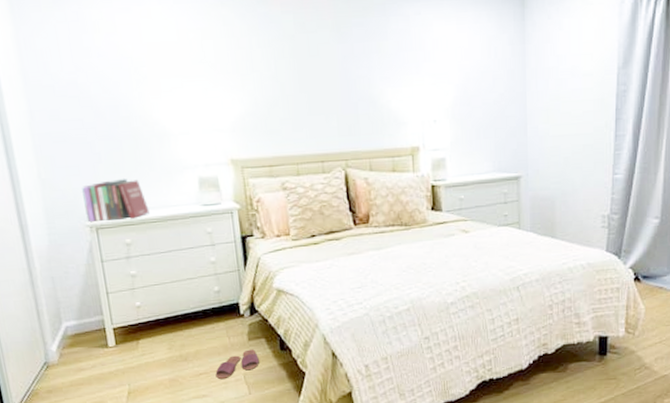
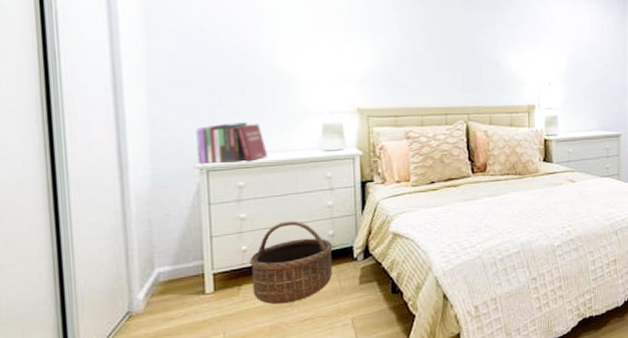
basket: none [144,277,222,359] -> present [250,221,333,305]
slippers: present [215,349,259,379] -> none [322,293,369,324]

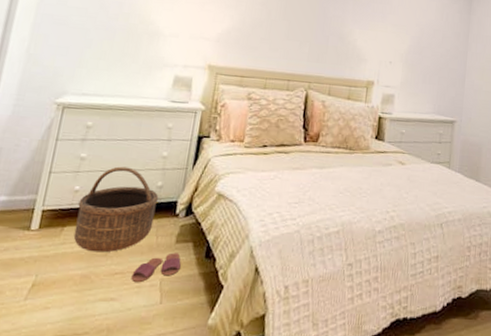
books: present [196,122,268,165] -> none [57,65,120,105]
slippers: none [322,293,369,324] -> present [131,252,181,282]

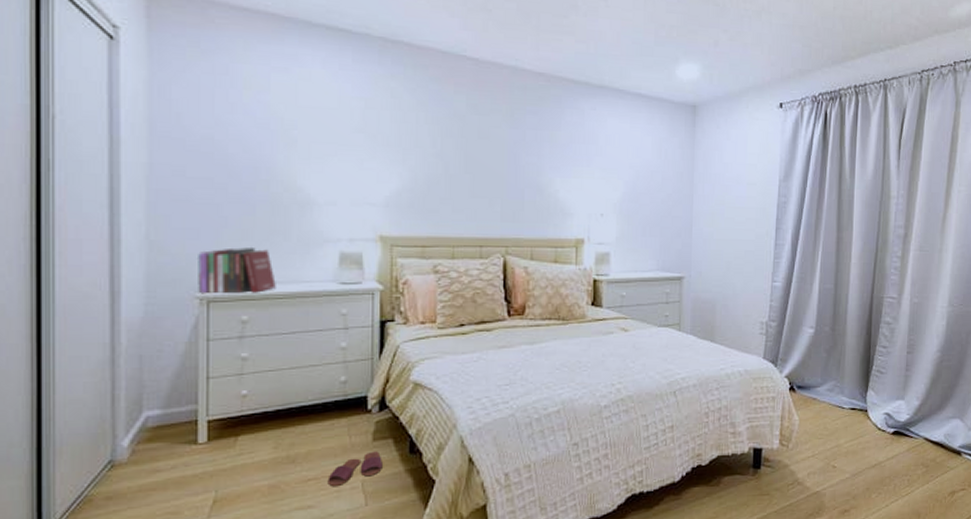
books: none [57,65,120,105] -> present [198,247,276,294]
basket: present [73,166,159,253] -> none [249,363,345,460]

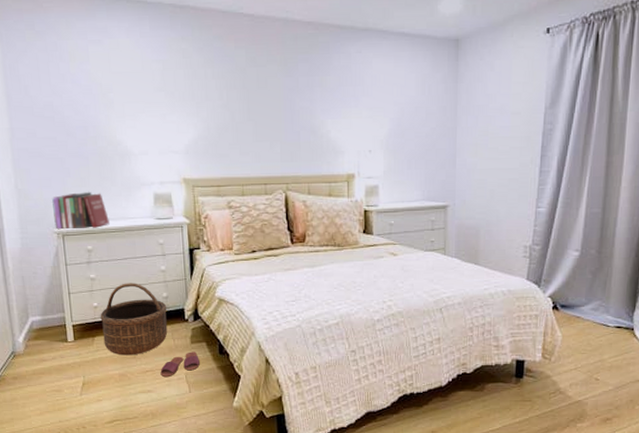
basket: none [249,363,345,460] -> present [100,283,168,356]

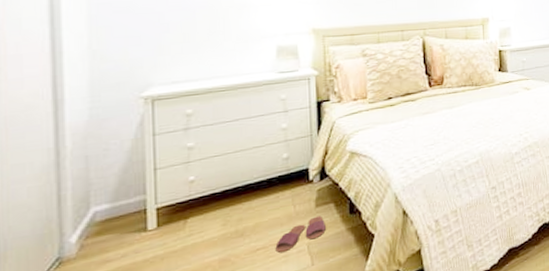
books: present [52,192,110,230] -> none [141,48,218,94]
basket: present [100,283,168,356] -> none [197,146,288,236]

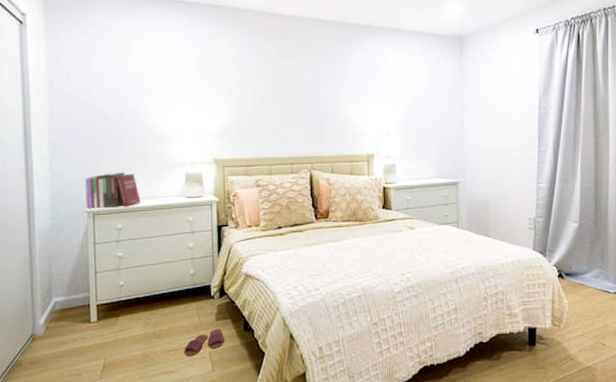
books: none [141,48,218,94] -> present [85,172,141,209]

